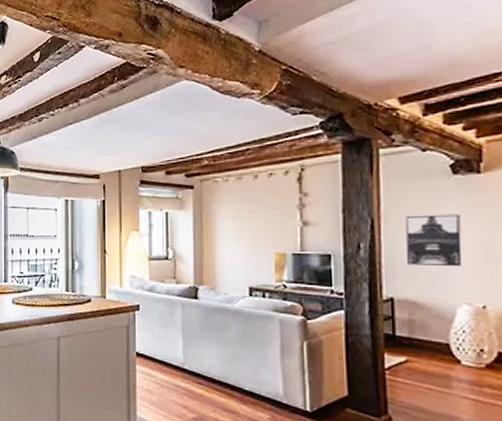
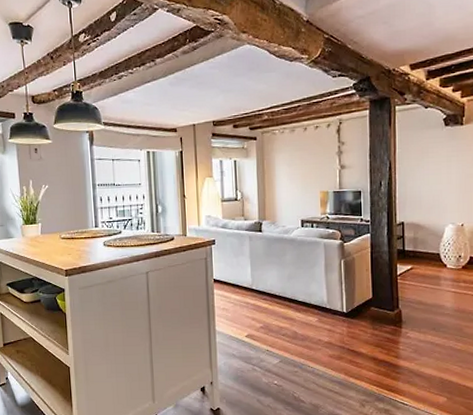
wall art: present [405,214,463,267] -> none [413,156,450,197]

